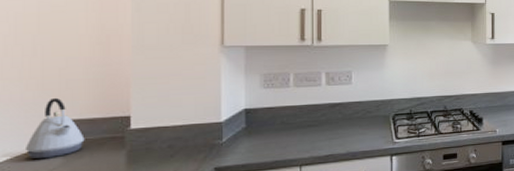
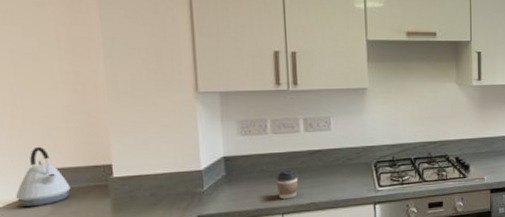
coffee cup: none [295,122,318,151] -> present [276,169,299,200]

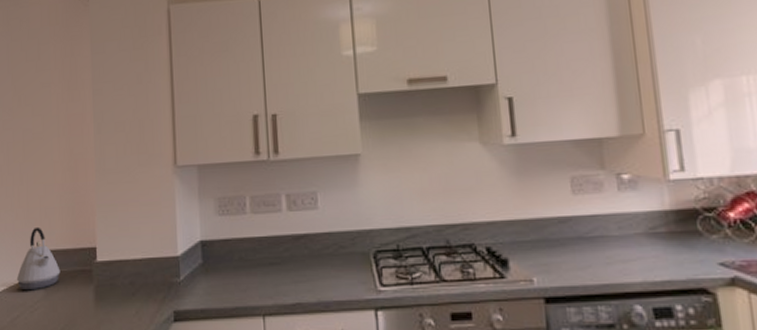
coffee cup: present [276,169,299,200] -> none [255,258,282,297]

